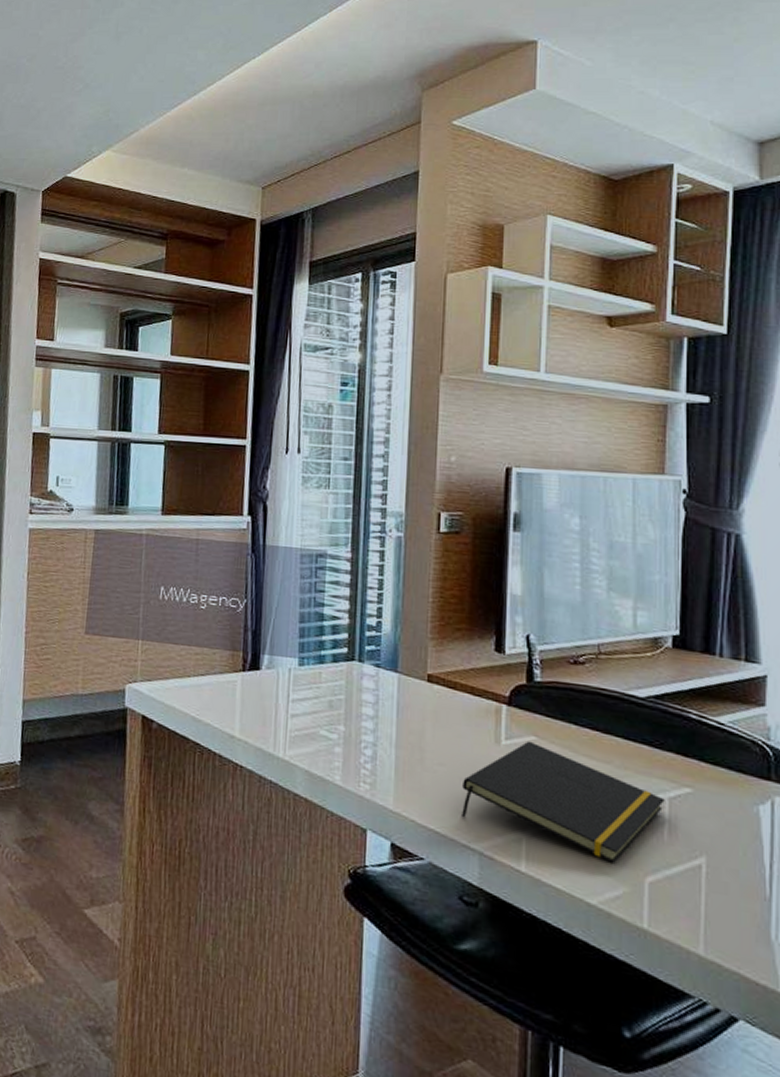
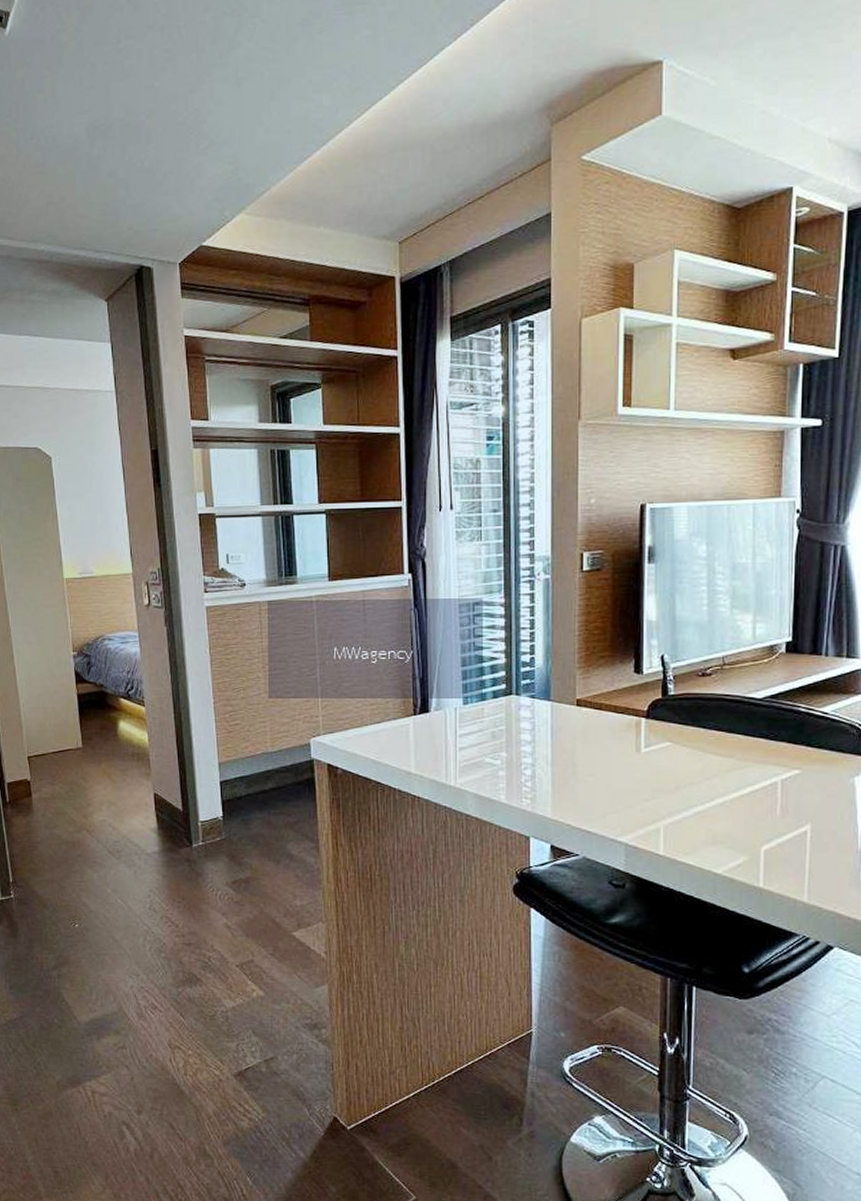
notepad: present [461,741,665,863] -> none [609,746,778,839]

